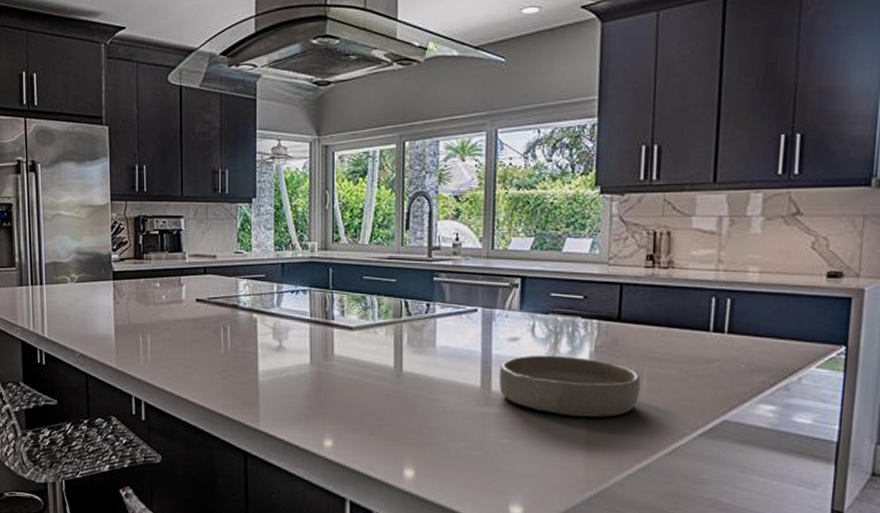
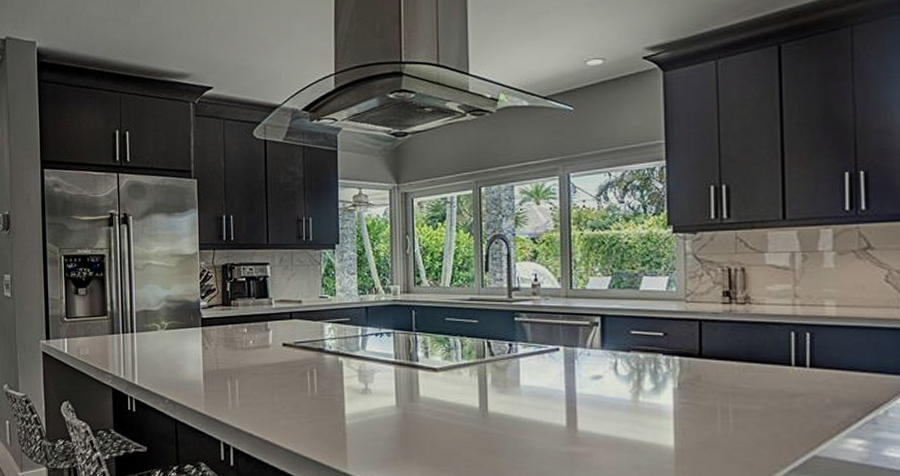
bowl: present [498,355,641,417] -> none [584,392,727,455]

